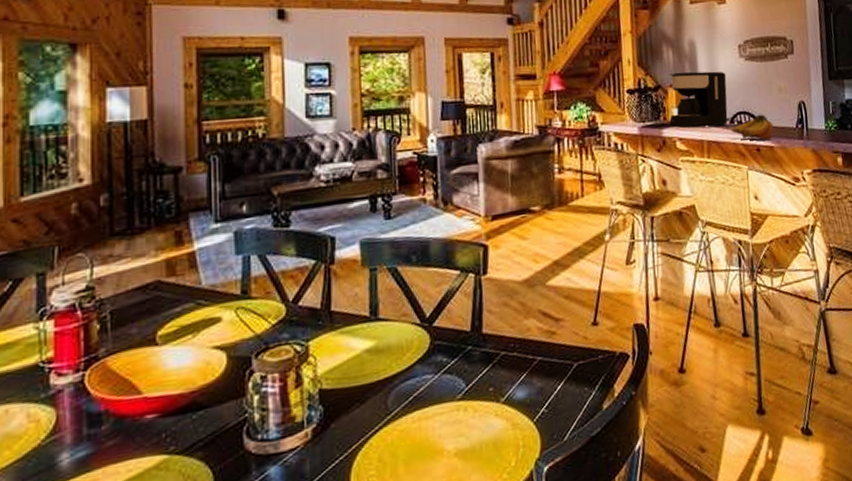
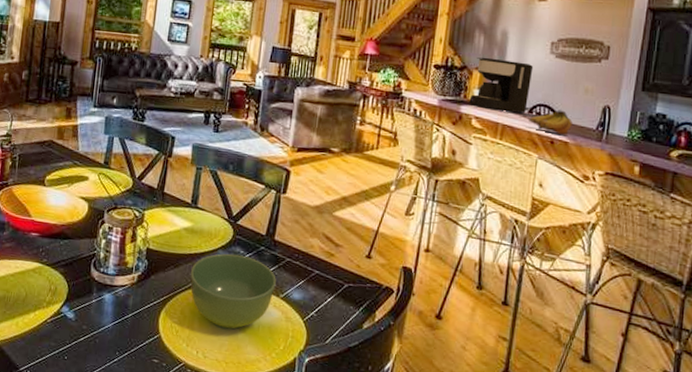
bowl: none [382,363,493,464] -> present [190,253,276,330]

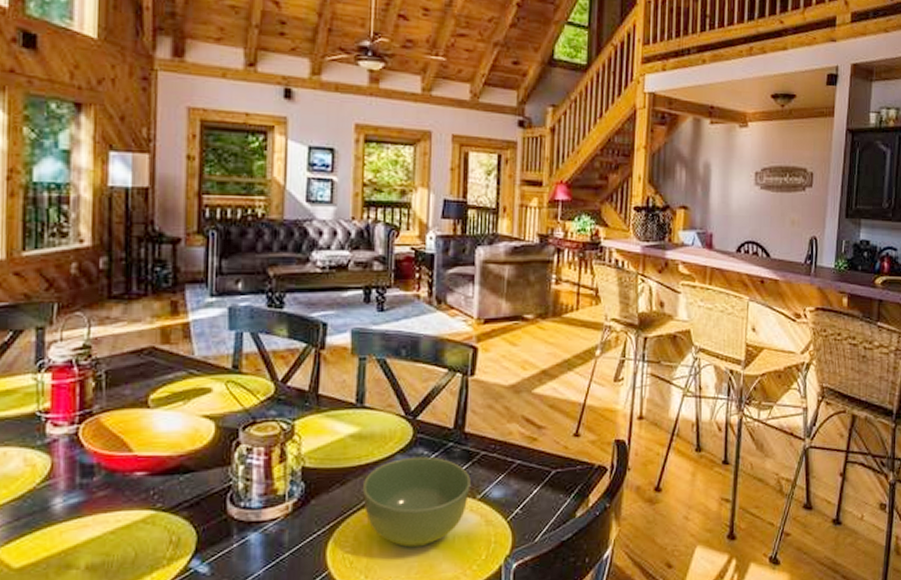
coffee maker: present [460,57,545,118] -> none [664,194,754,256]
fruit: present [529,110,572,136] -> none [737,246,781,274]

